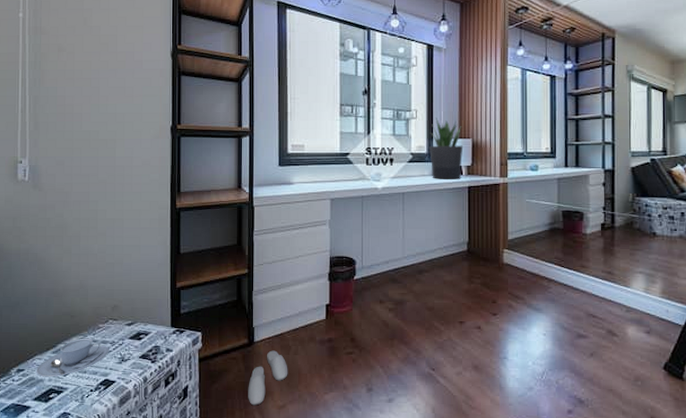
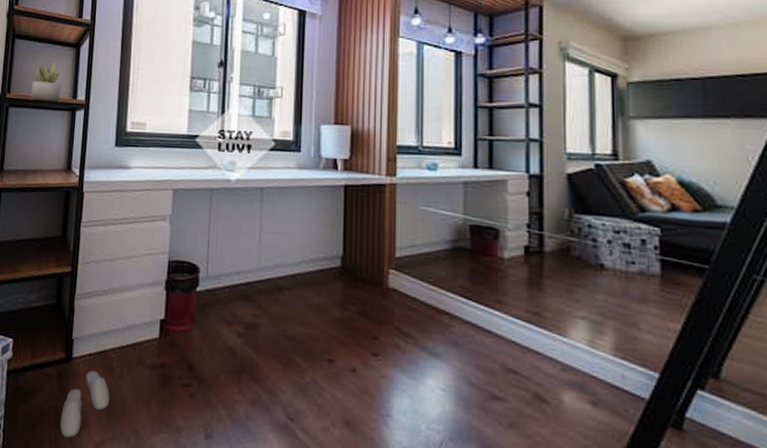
succulent plant: none [200,95,227,131] -> present [31,61,62,103]
planter: present [429,117,464,179] -> none [296,97,340,175]

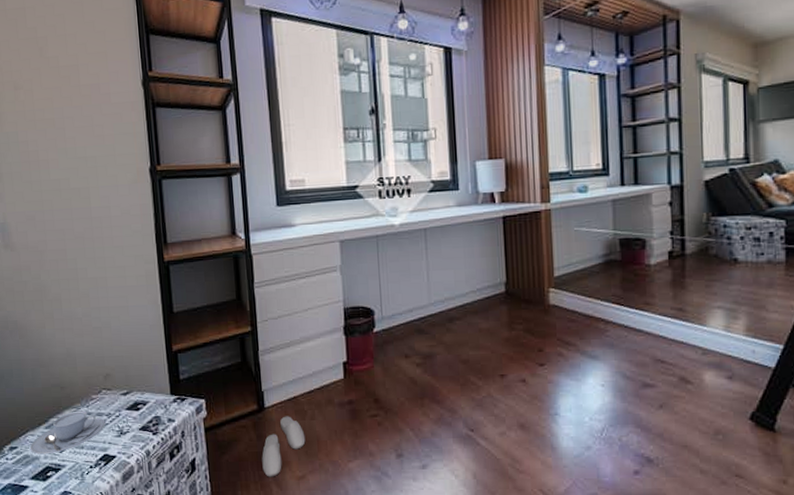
succulent plant: present [31,61,62,103] -> none [180,127,213,171]

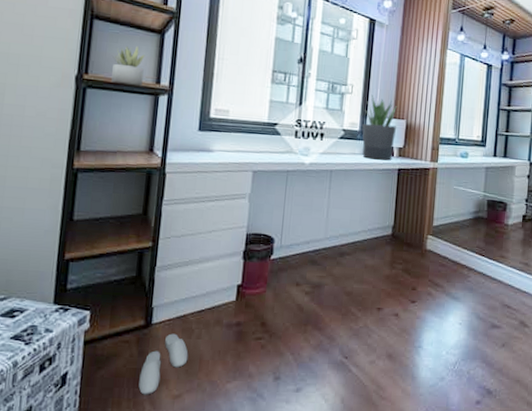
succulent plant: none [180,127,213,171] -> present [111,45,145,87]
planter: none [453,135,495,210] -> present [362,94,397,160]

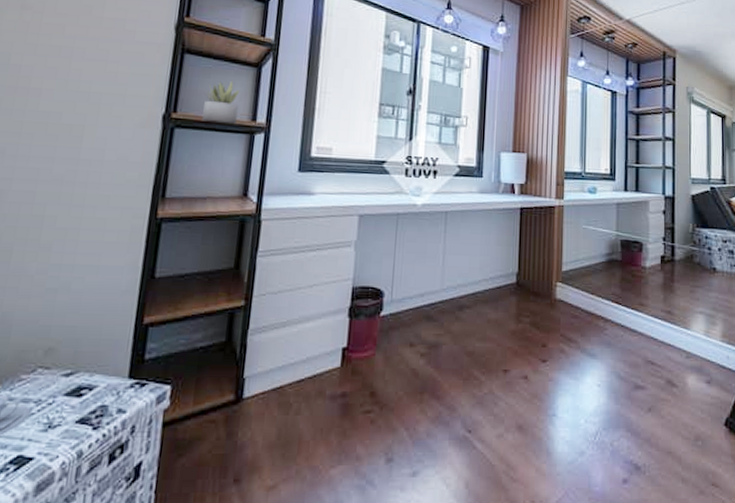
slippers: present [138,333,189,395] -> none [226,409,286,487]
planter: present [362,94,397,160] -> none [479,126,517,199]

